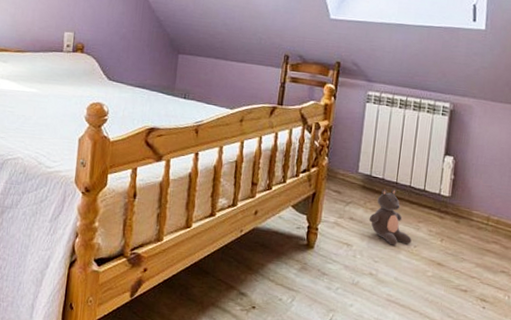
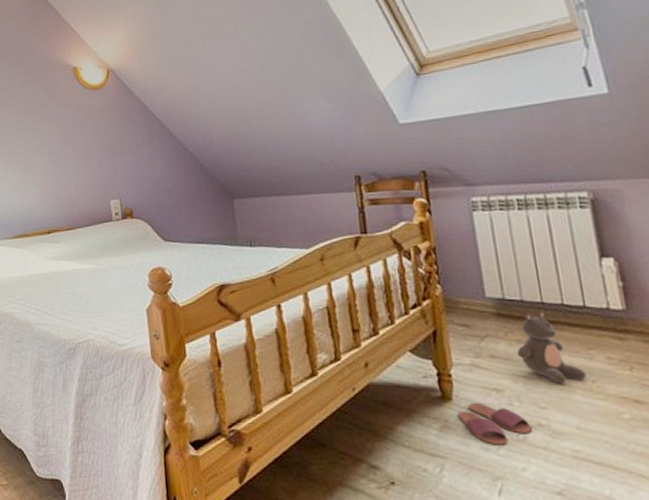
slippers: none [314,252,365,286] -> present [457,402,532,445]

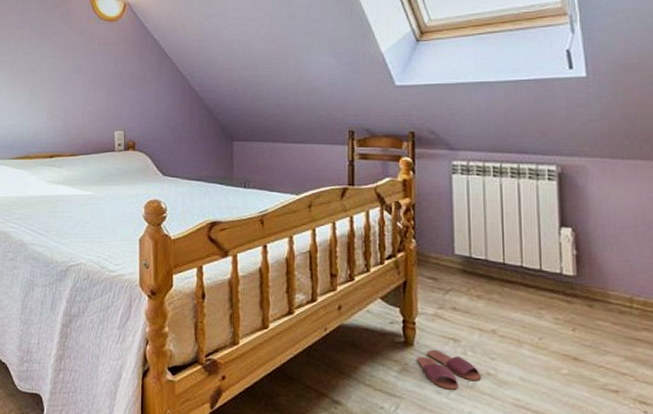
teddy bear: present [516,310,587,384] -> none [476,270,535,339]

